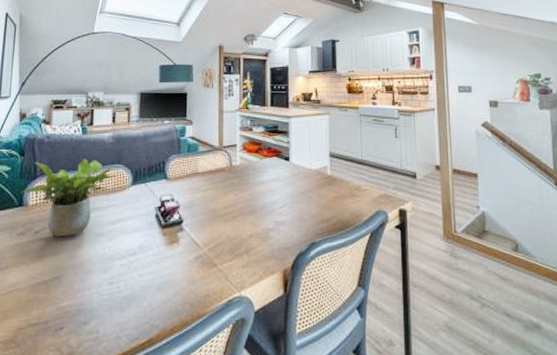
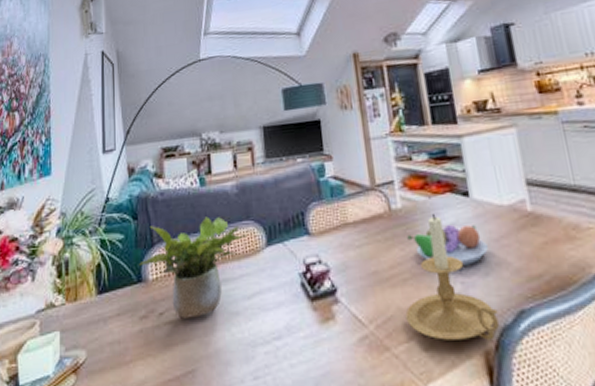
candle holder: none [232,171,297,262] -> present [405,214,499,340]
fruit bowl: none [241,179,297,209] -> present [407,224,488,265]

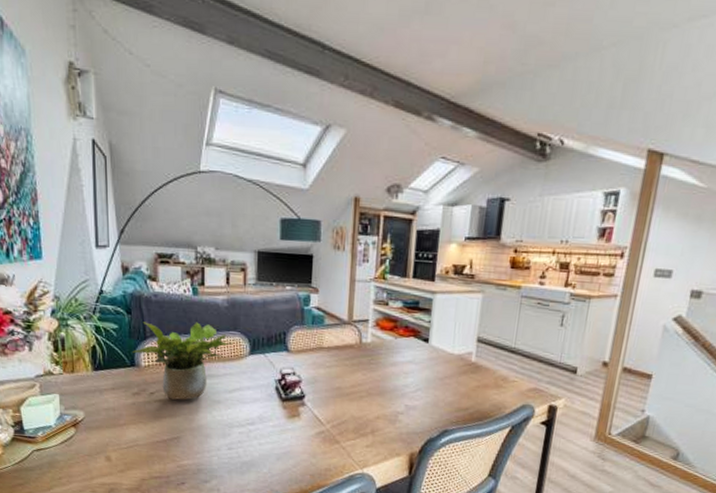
candle holder: present [405,214,499,340] -> none [356,352,428,447]
fruit bowl: present [407,224,488,265] -> none [370,361,433,394]

